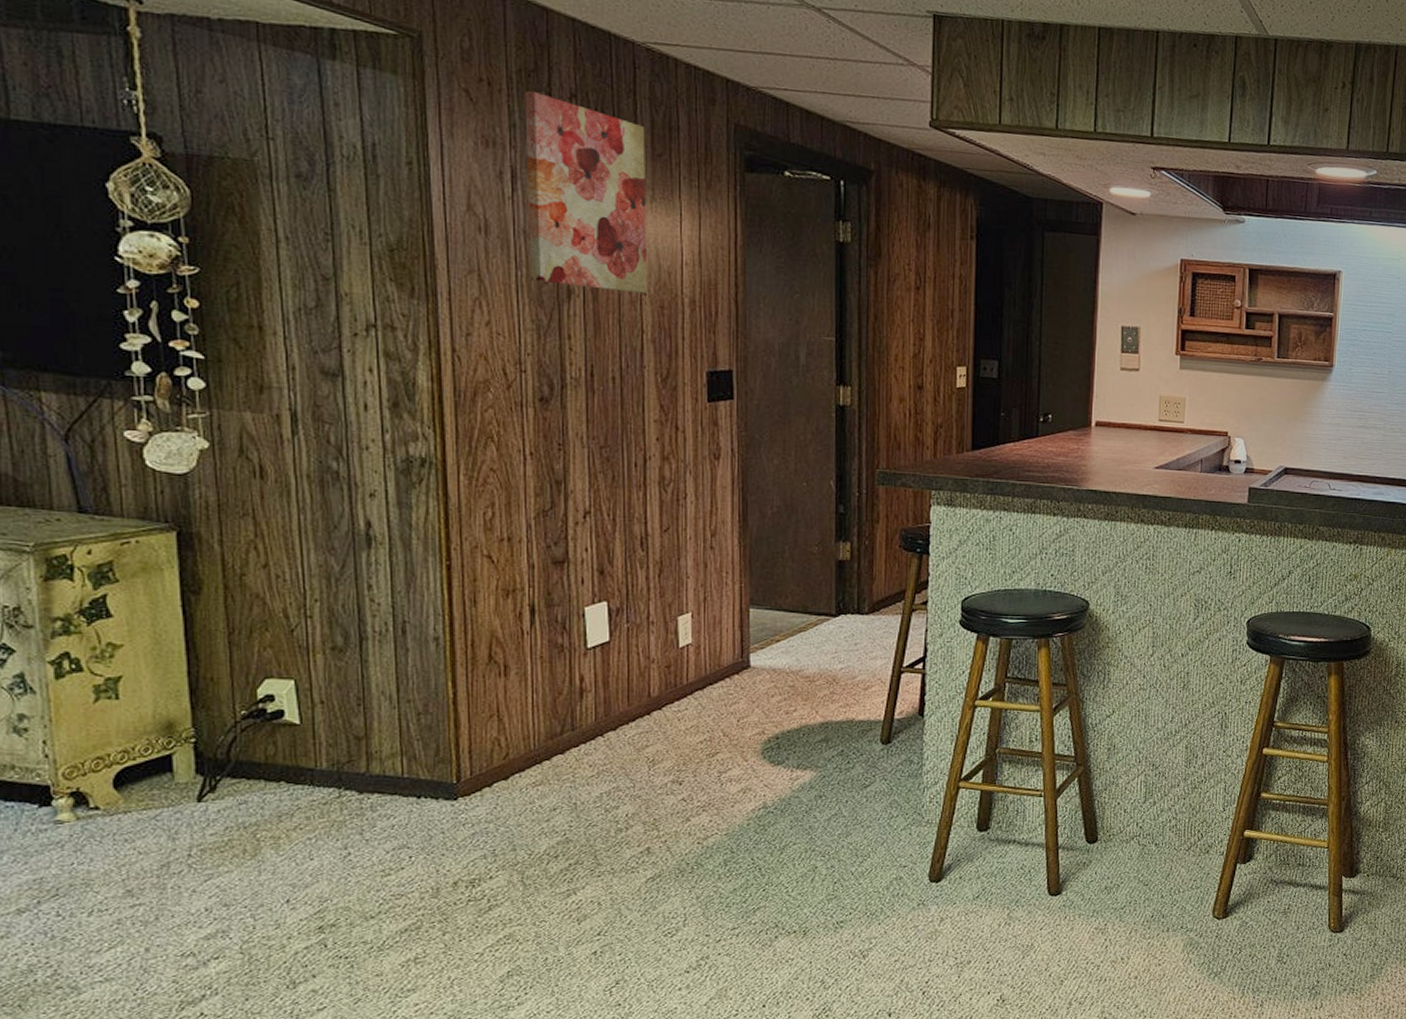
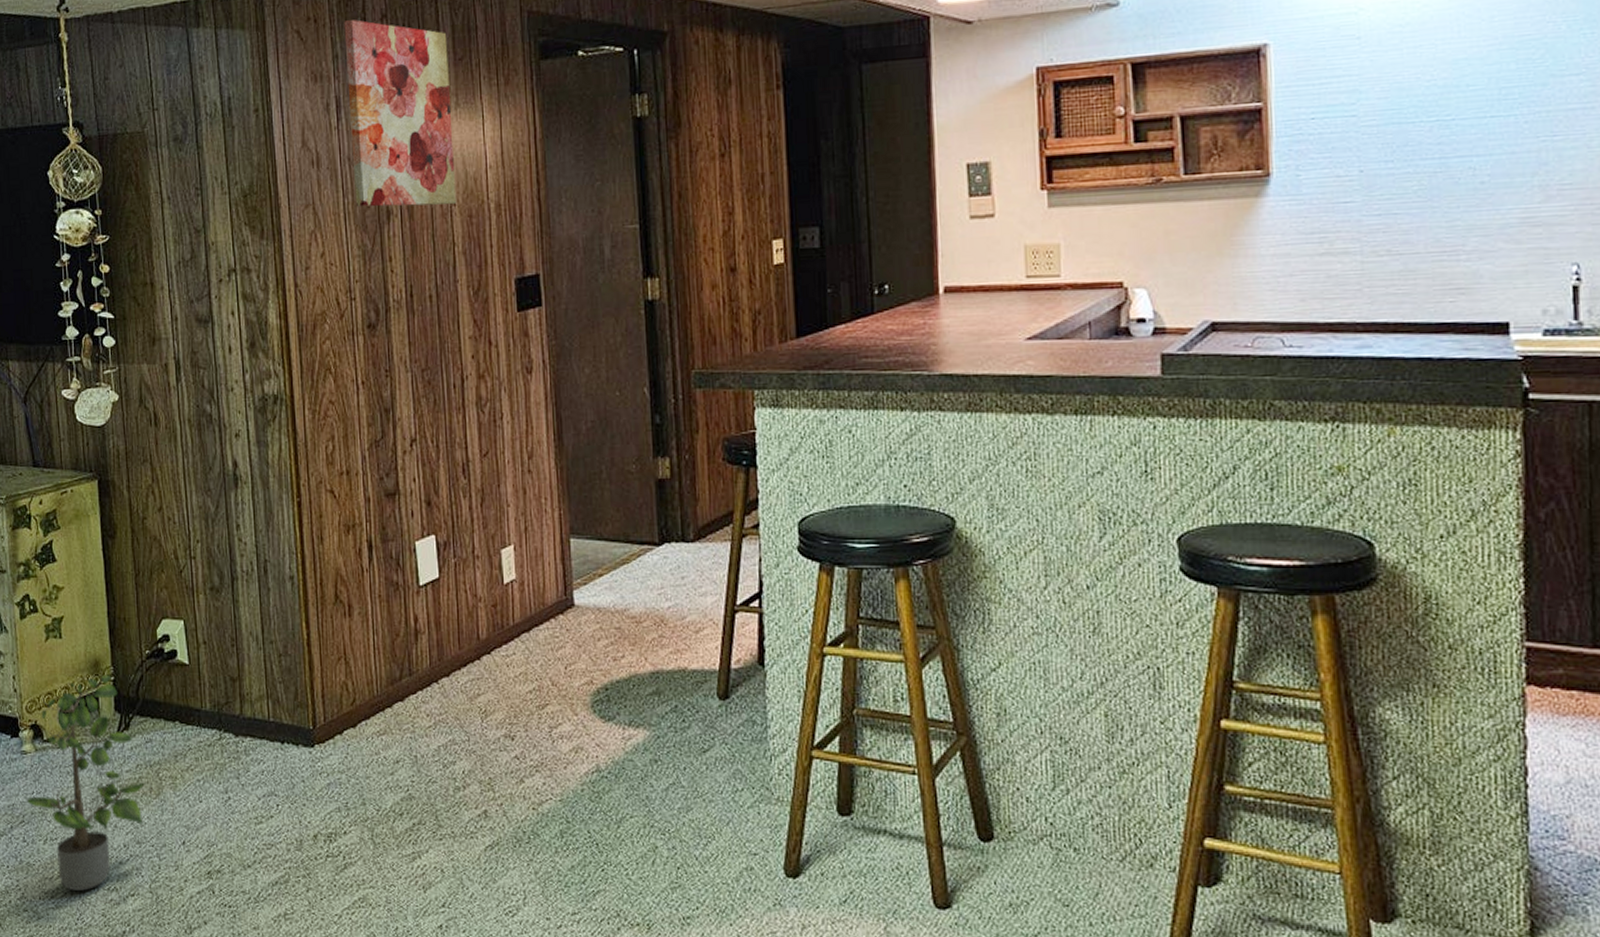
potted plant: none [63,732,238,961] -> present [27,670,146,891]

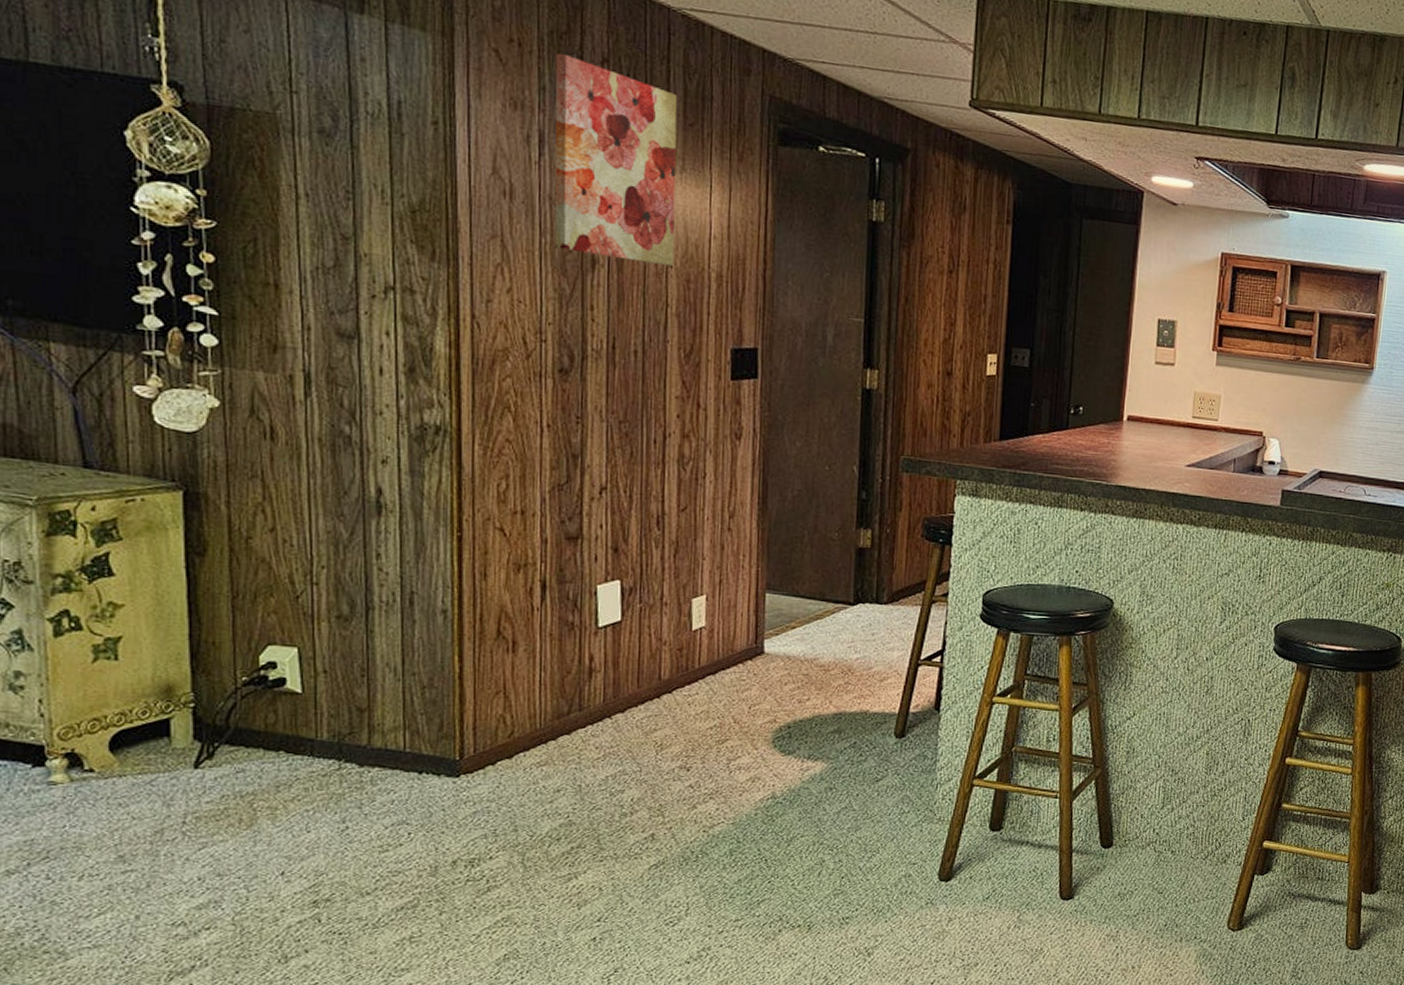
potted plant: present [27,670,146,891] -> none [55,696,234,928]

